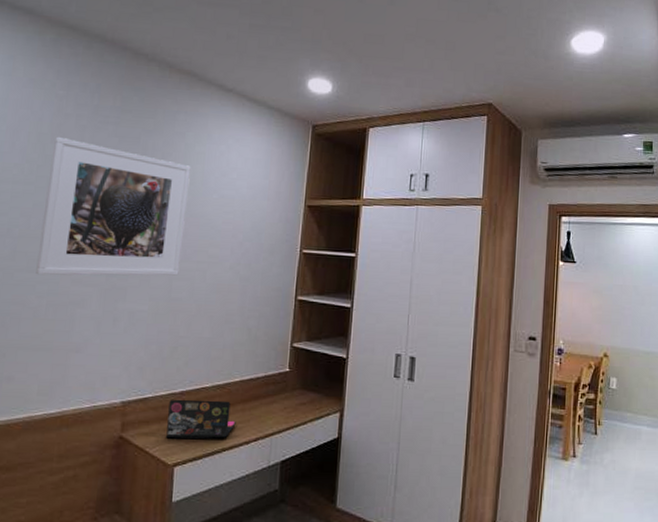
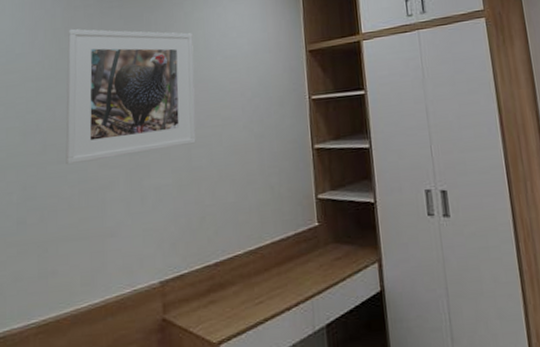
laptop: present [165,399,236,440] -> none [205,266,274,315]

